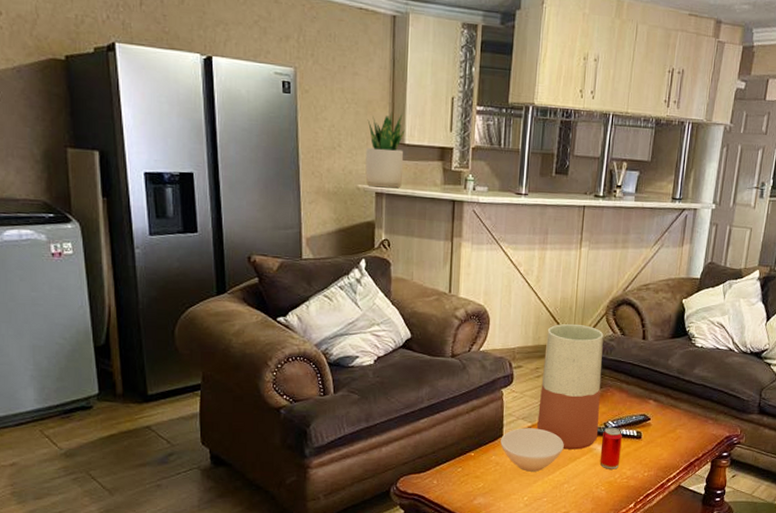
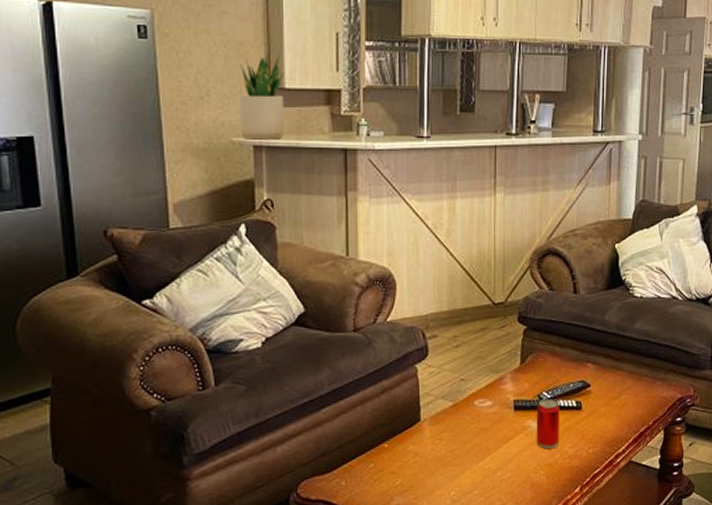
bowl: present [500,428,564,472] -> none [418,407,493,461]
vase: present [537,323,604,450] -> none [460,281,532,430]

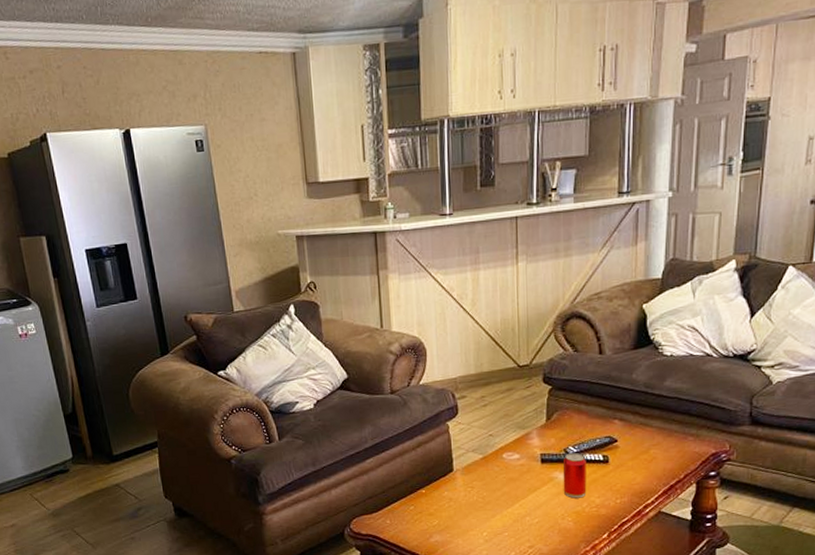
planter: present [239,53,285,140] -> none [279,152,321,231]

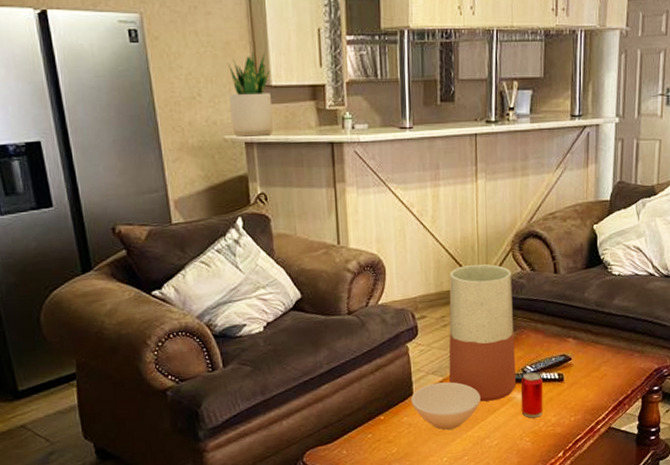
planter: none [279,152,321,231] -> present [227,52,273,137]
bowl: none [452,460,521,506] -> present [411,381,481,430]
vase: none [489,345,559,480] -> present [448,264,517,402]

